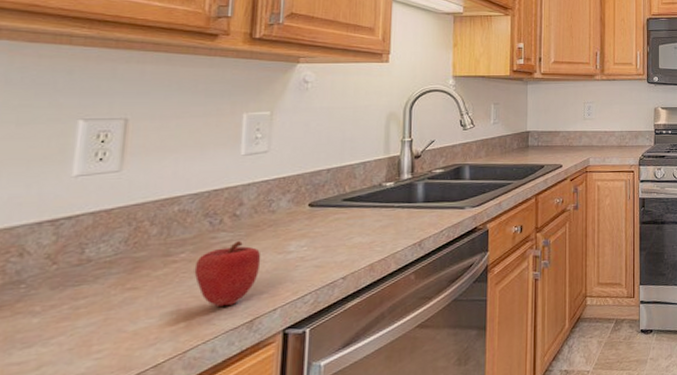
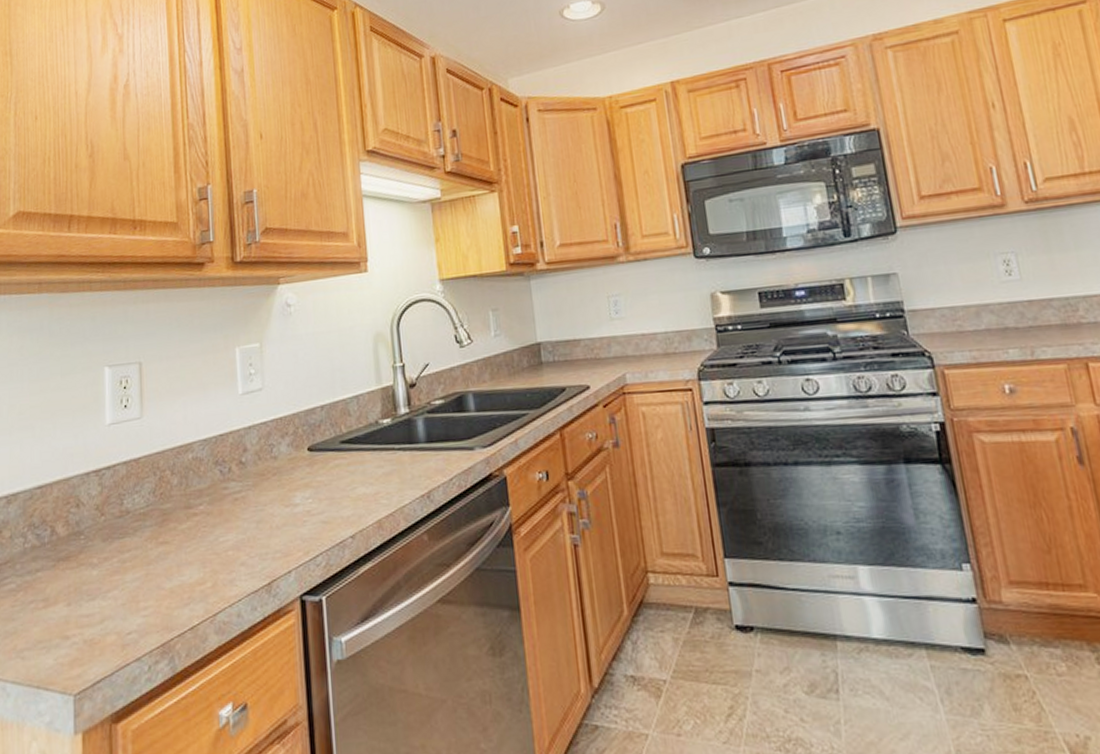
apple: present [194,240,261,307] -> none [212,490,271,566]

